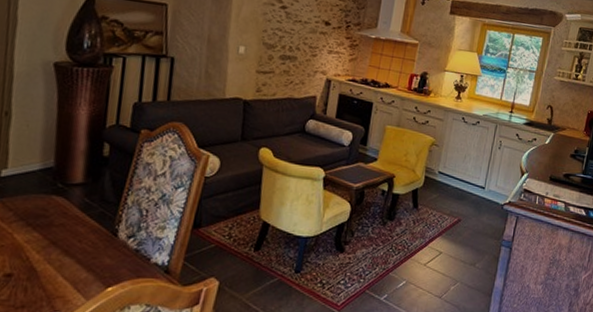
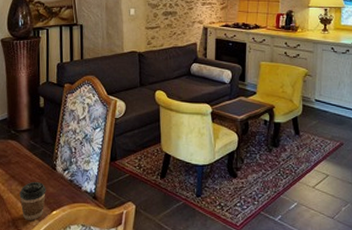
coffee cup: none [61,249,101,299] -> present [19,181,46,220]

